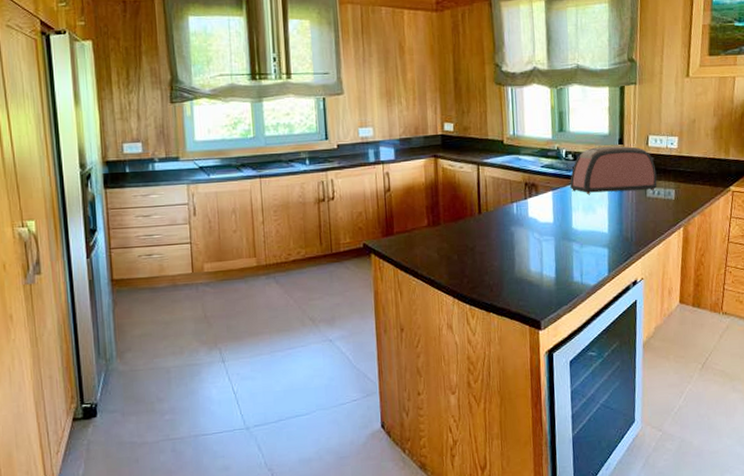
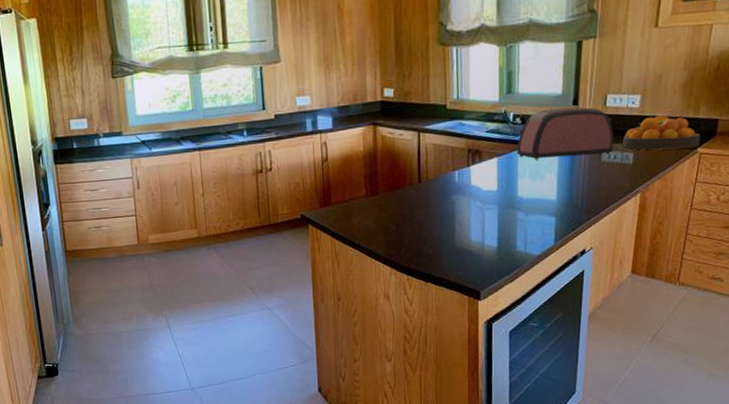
fruit bowl: none [665,156,732,188] -> present [623,115,700,151]

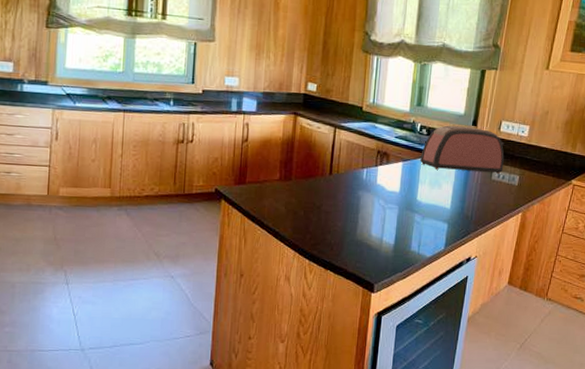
fruit bowl: present [623,115,700,151] -> none [511,146,575,180]

